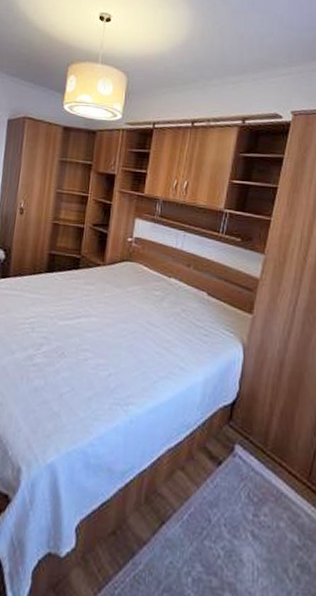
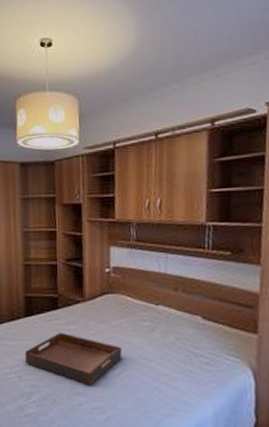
serving tray: none [41,290,132,343] -> present [25,332,122,385]

